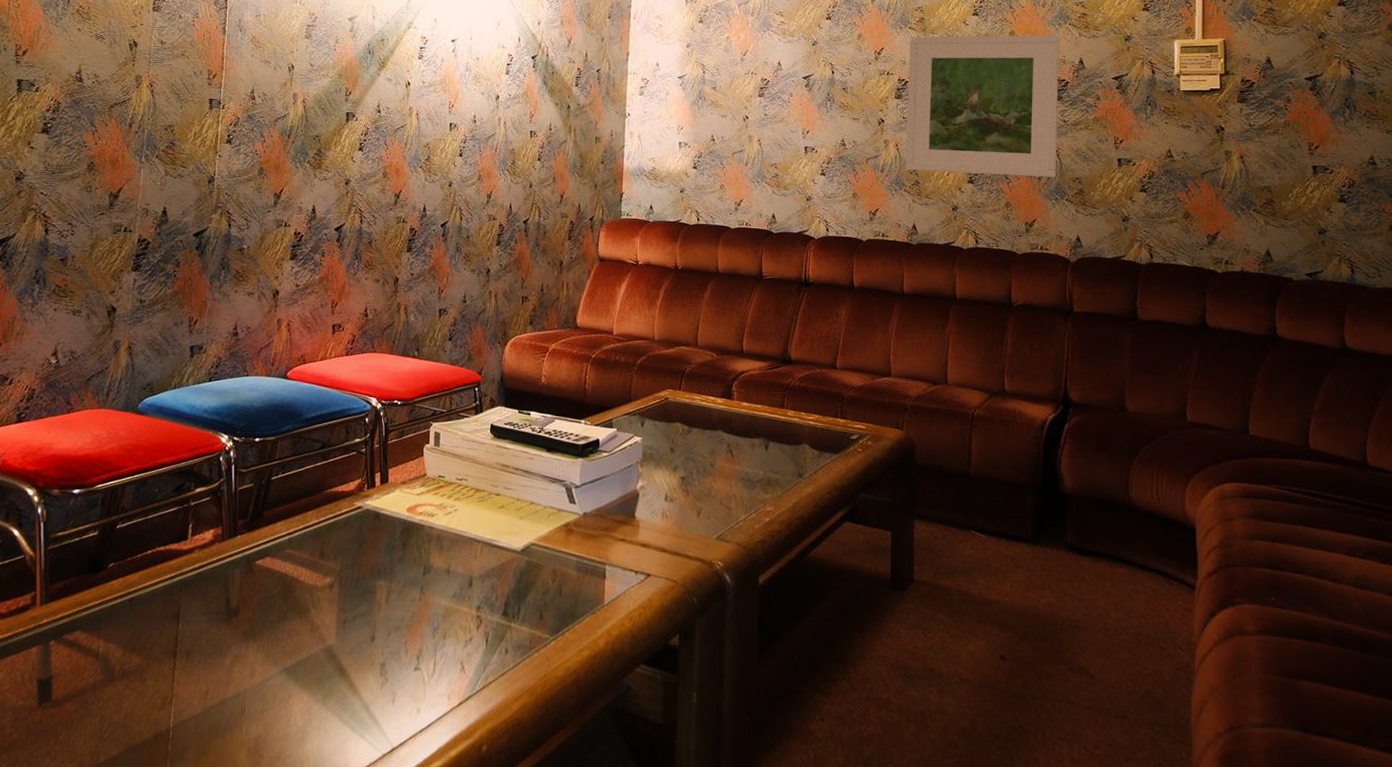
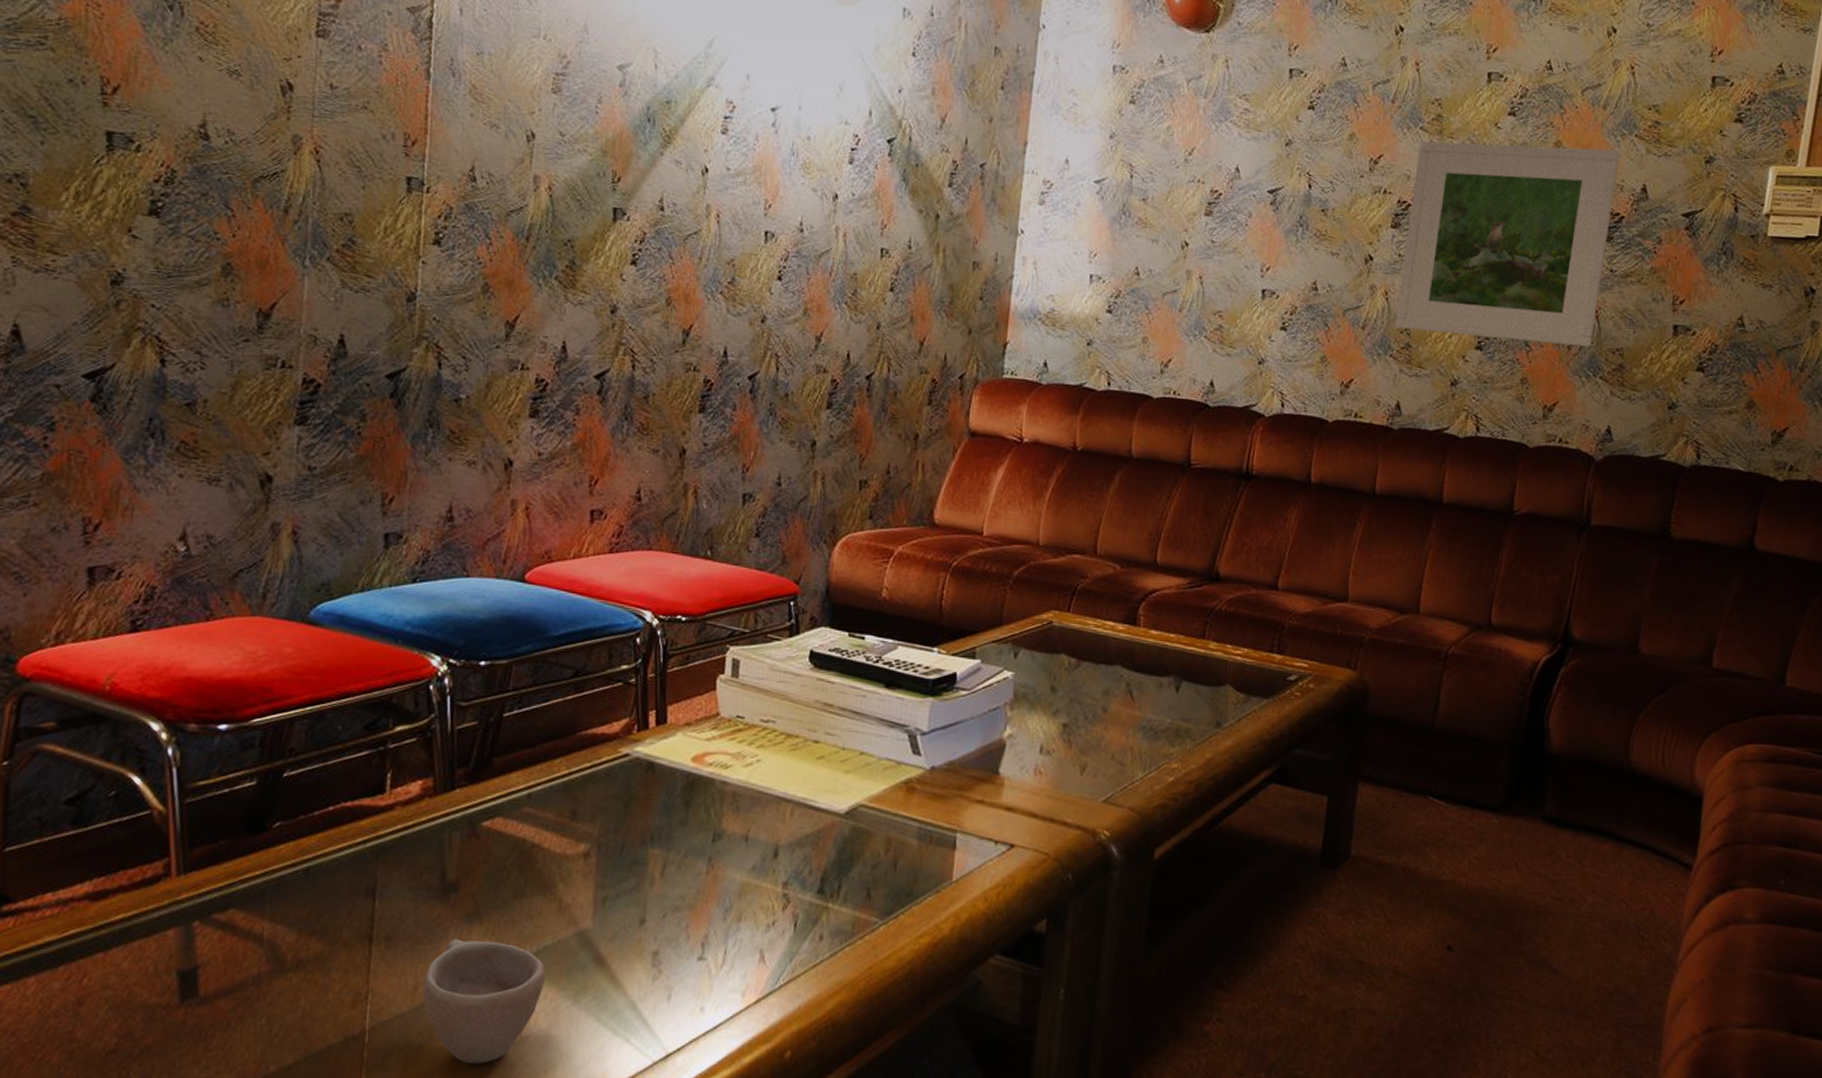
cup: none [212,653,302,756] -> present [422,939,546,1065]

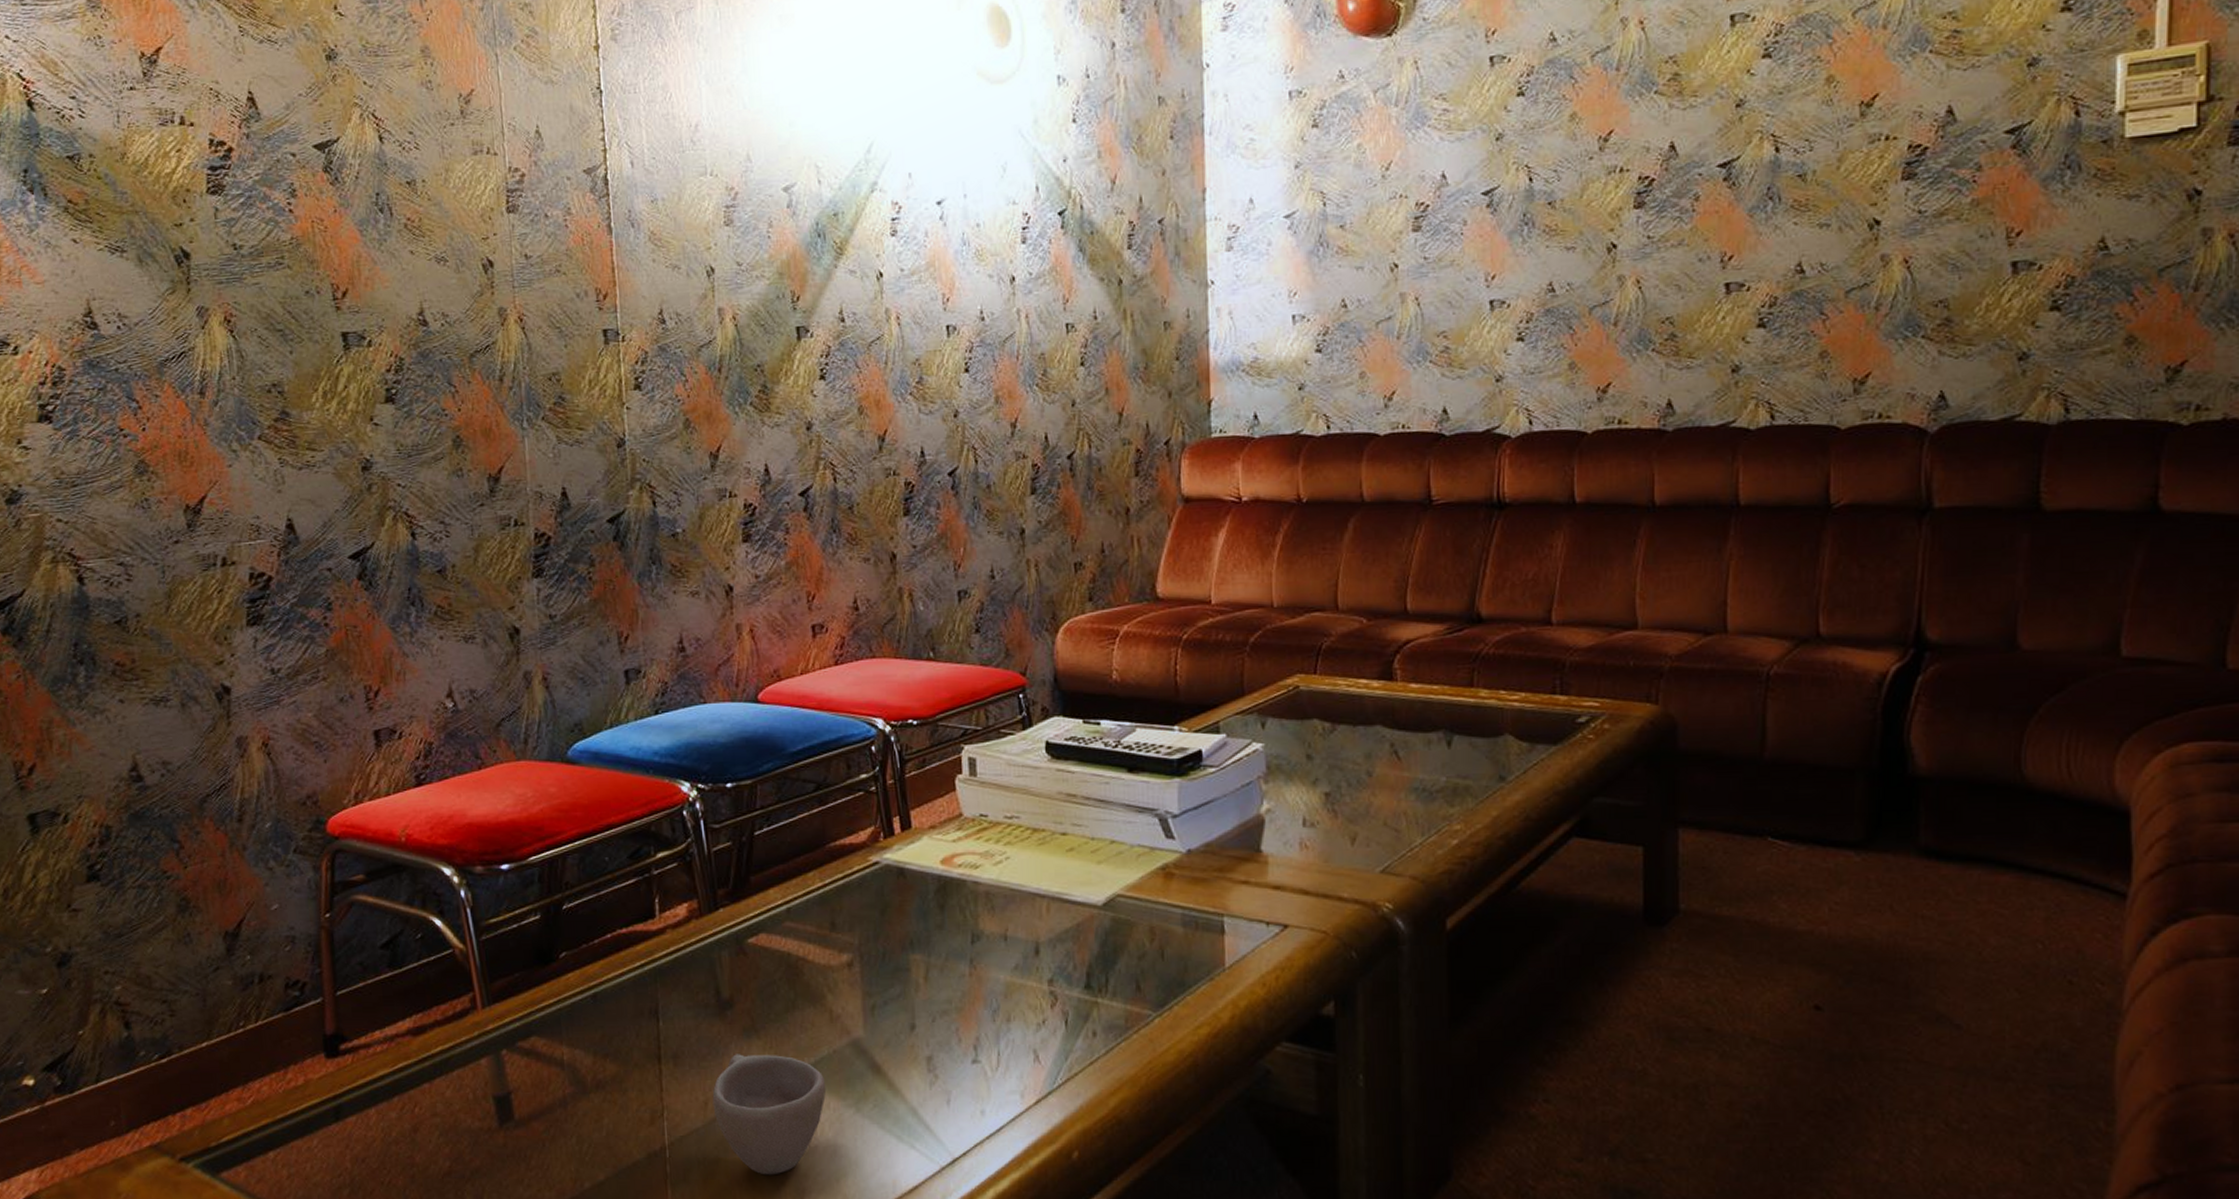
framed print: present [1395,141,1620,348] -> none [1653,72,1912,318]

